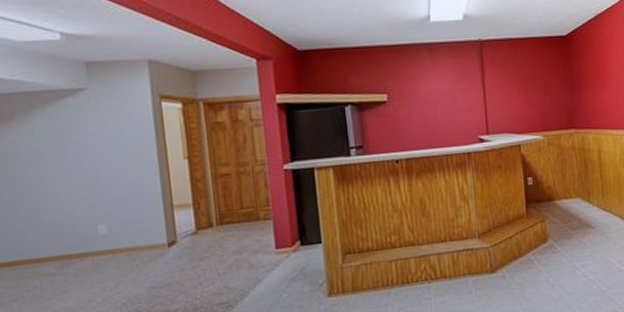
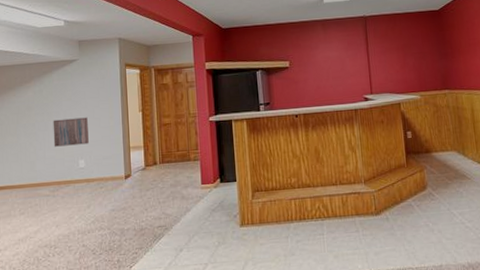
wall art: none [52,167,111,209] -> present [53,117,89,147]

